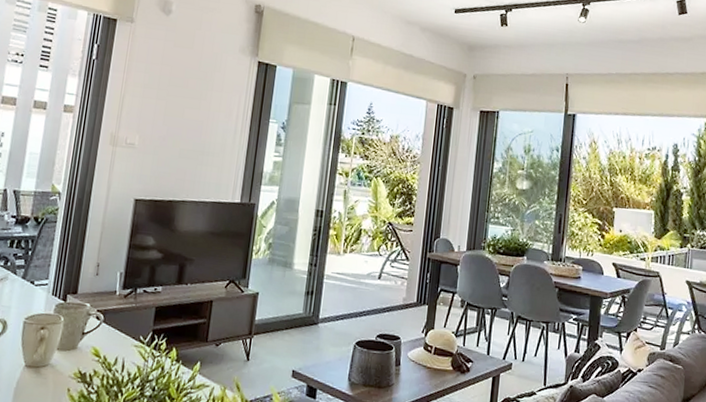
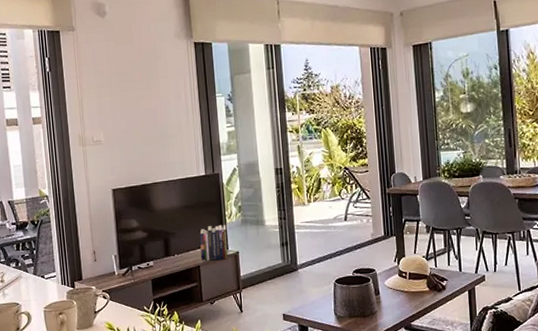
books: none [216,259,251,299] -> present [199,225,228,261]

